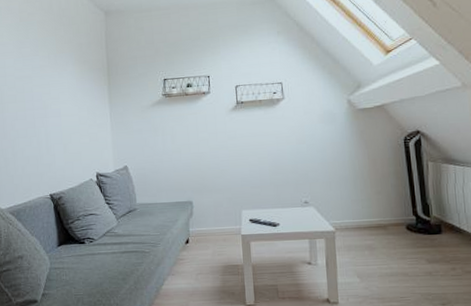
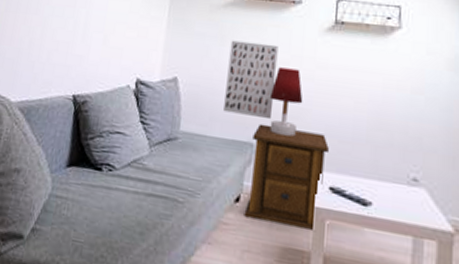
wall art: none [162,128,202,184] -> present [223,40,278,120]
side table: none [190,185,245,252] -> present [244,123,329,232]
table lamp: none [197,143,222,192] -> present [269,67,303,137]

